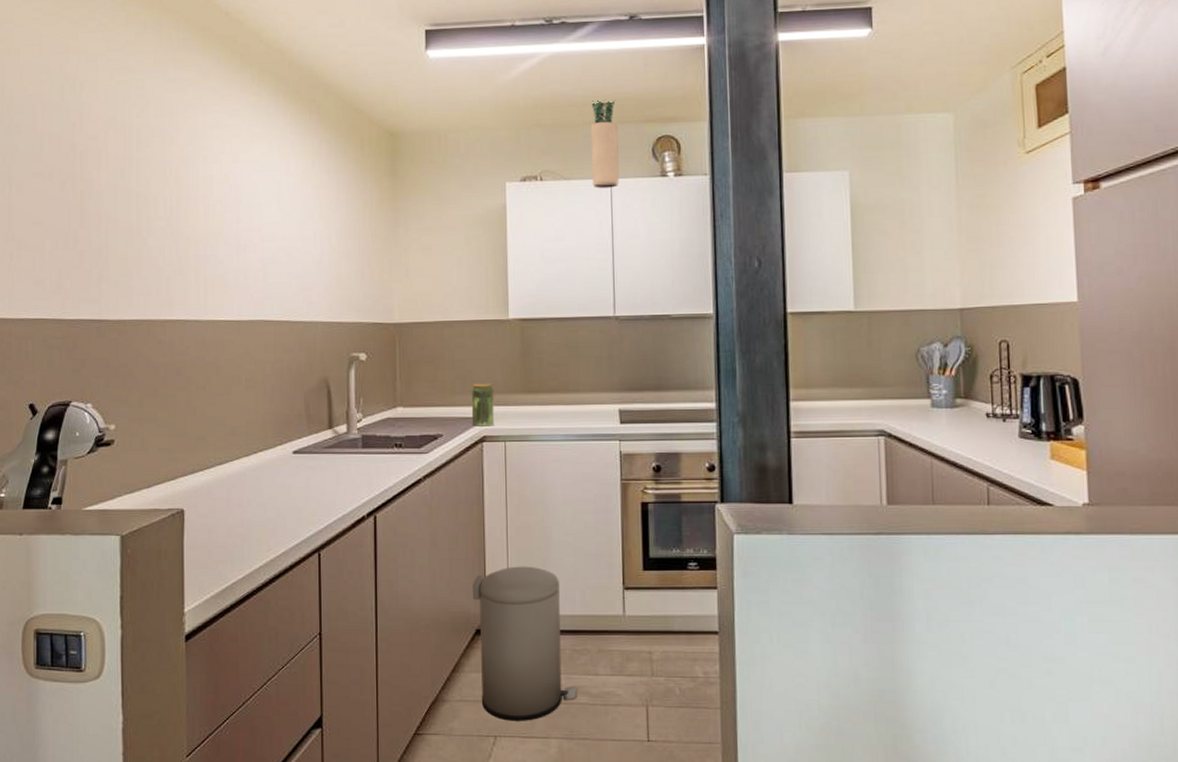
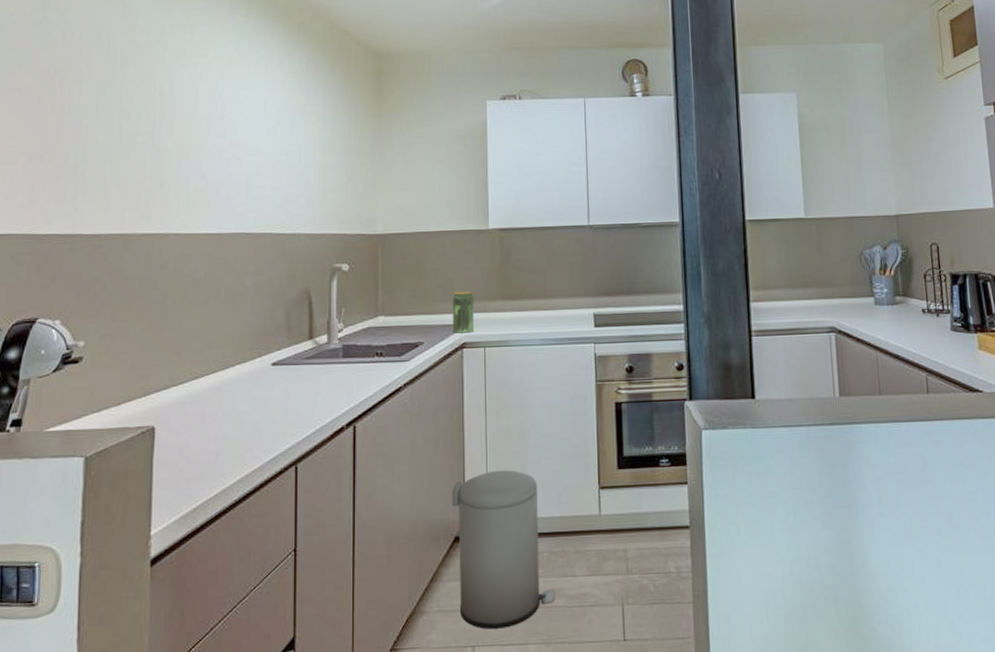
vase: present [590,100,619,189] -> none [565,27,592,107]

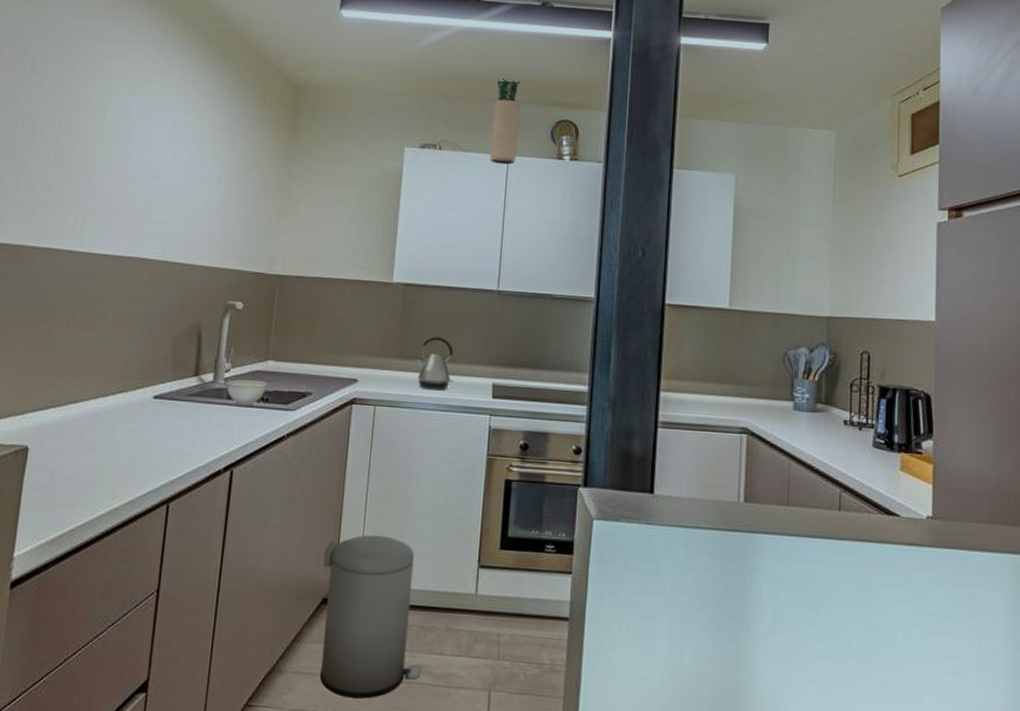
bowl: none [339,337,380,364] -> present [225,379,268,408]
jar: present [452,291,475,334] -> none [343,344,370,389]
kettle: none [518,275,556,326] -> present [415,337,454,391]
vase: none [565,27,592,107] -> present [489,78,520,165]

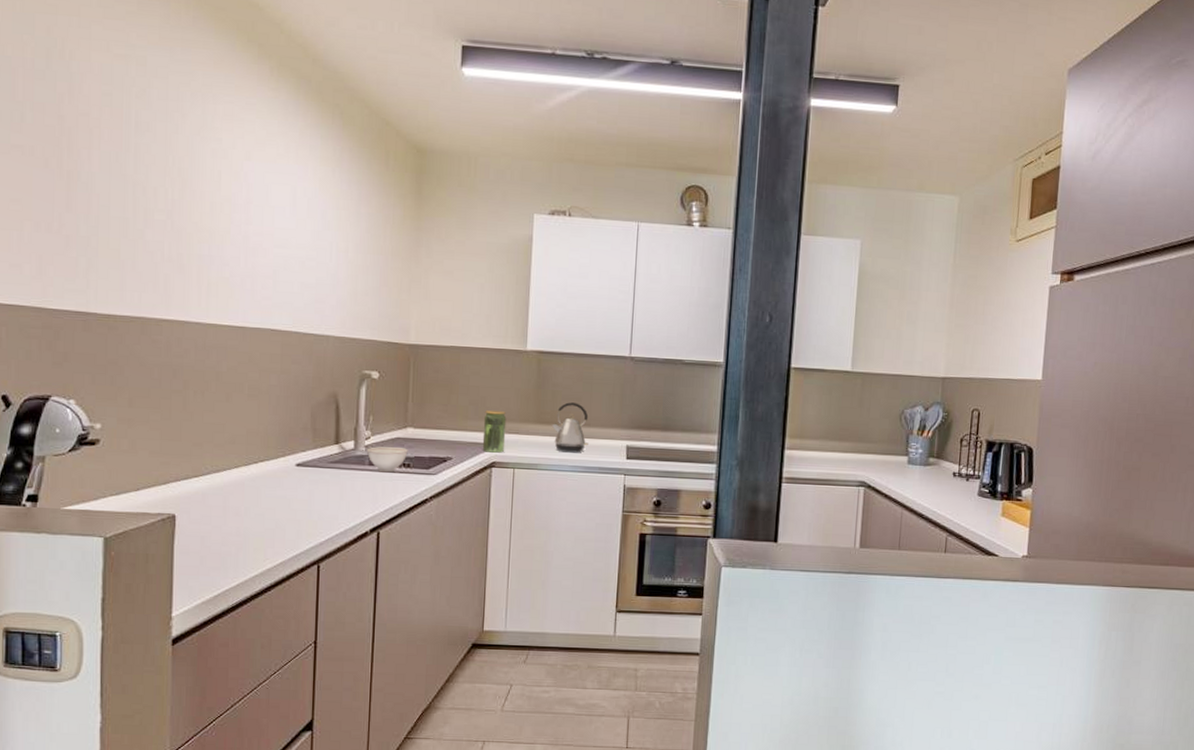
pedal bin: present [320,535,421,699] -> none [470,586,566,728]
jar: none [343,344,370,389] -> present [482,410,507,453]
vase: present [489,78,520,165] -> none [619,142,650,232]

